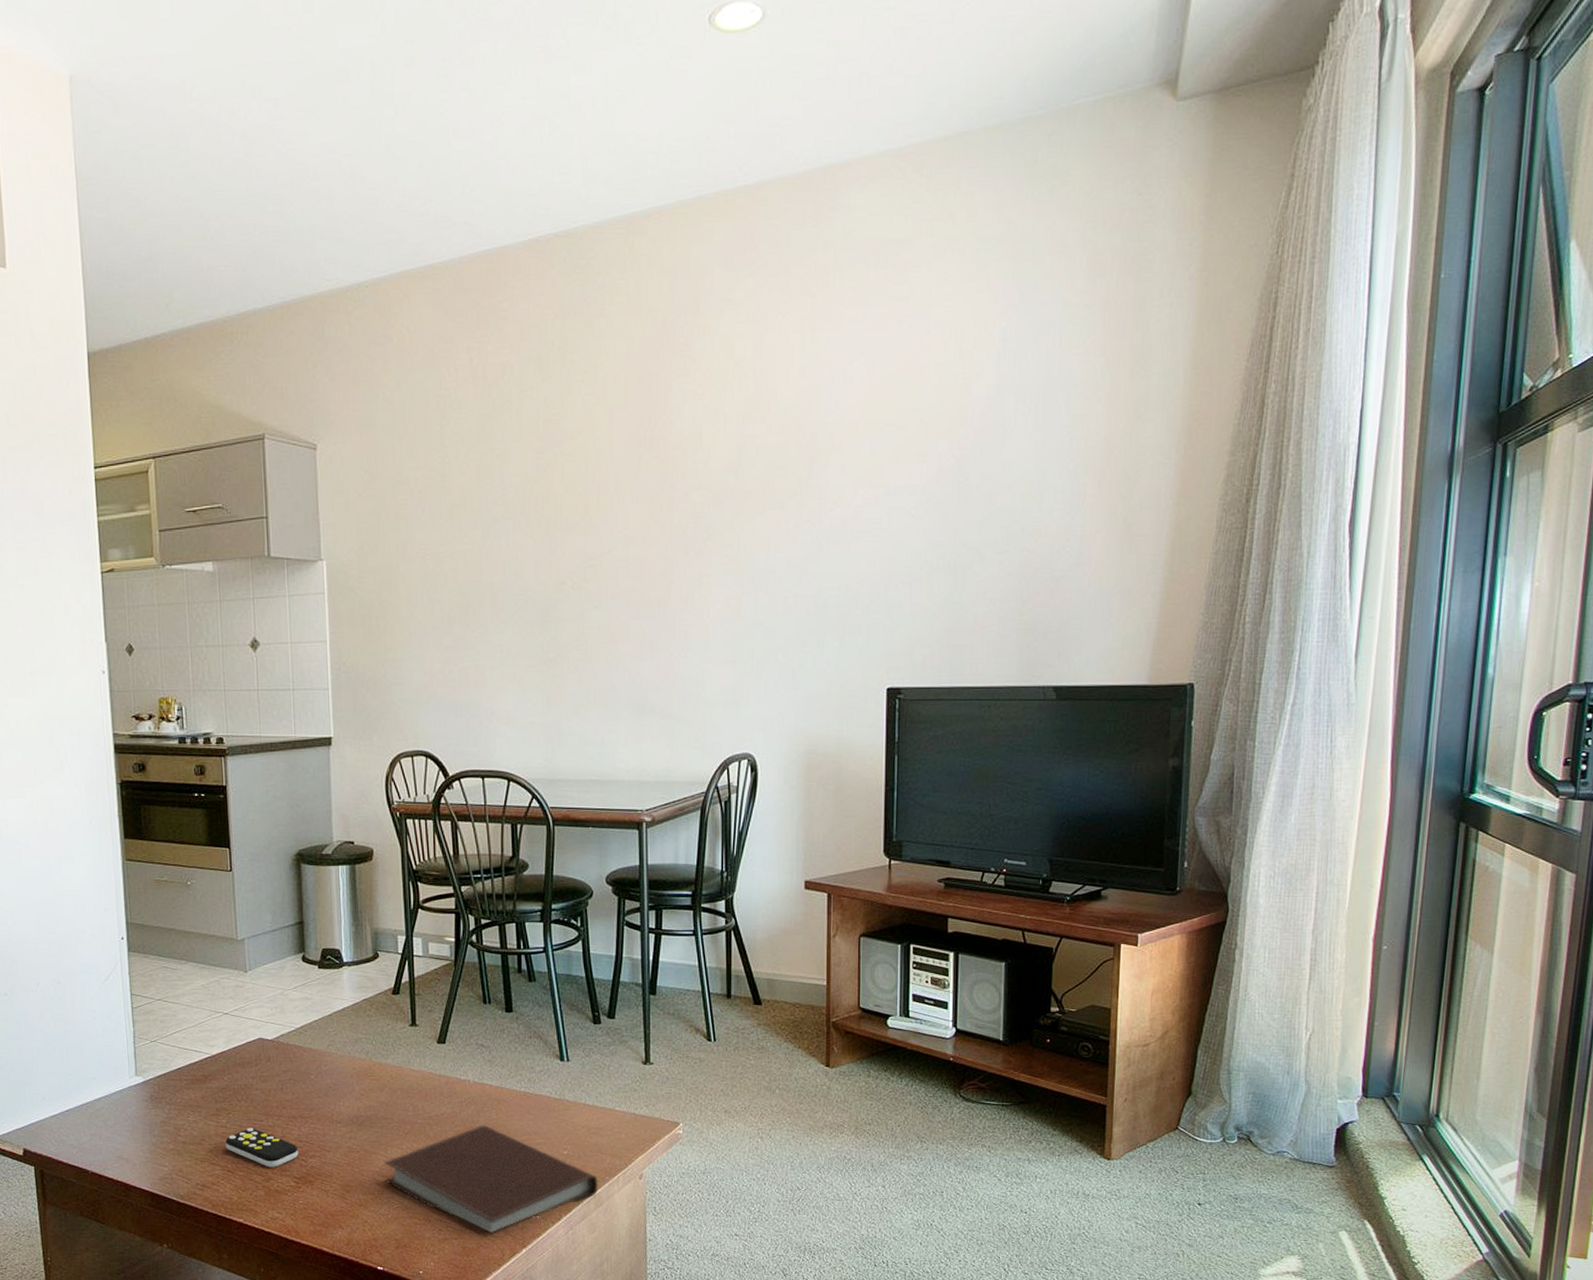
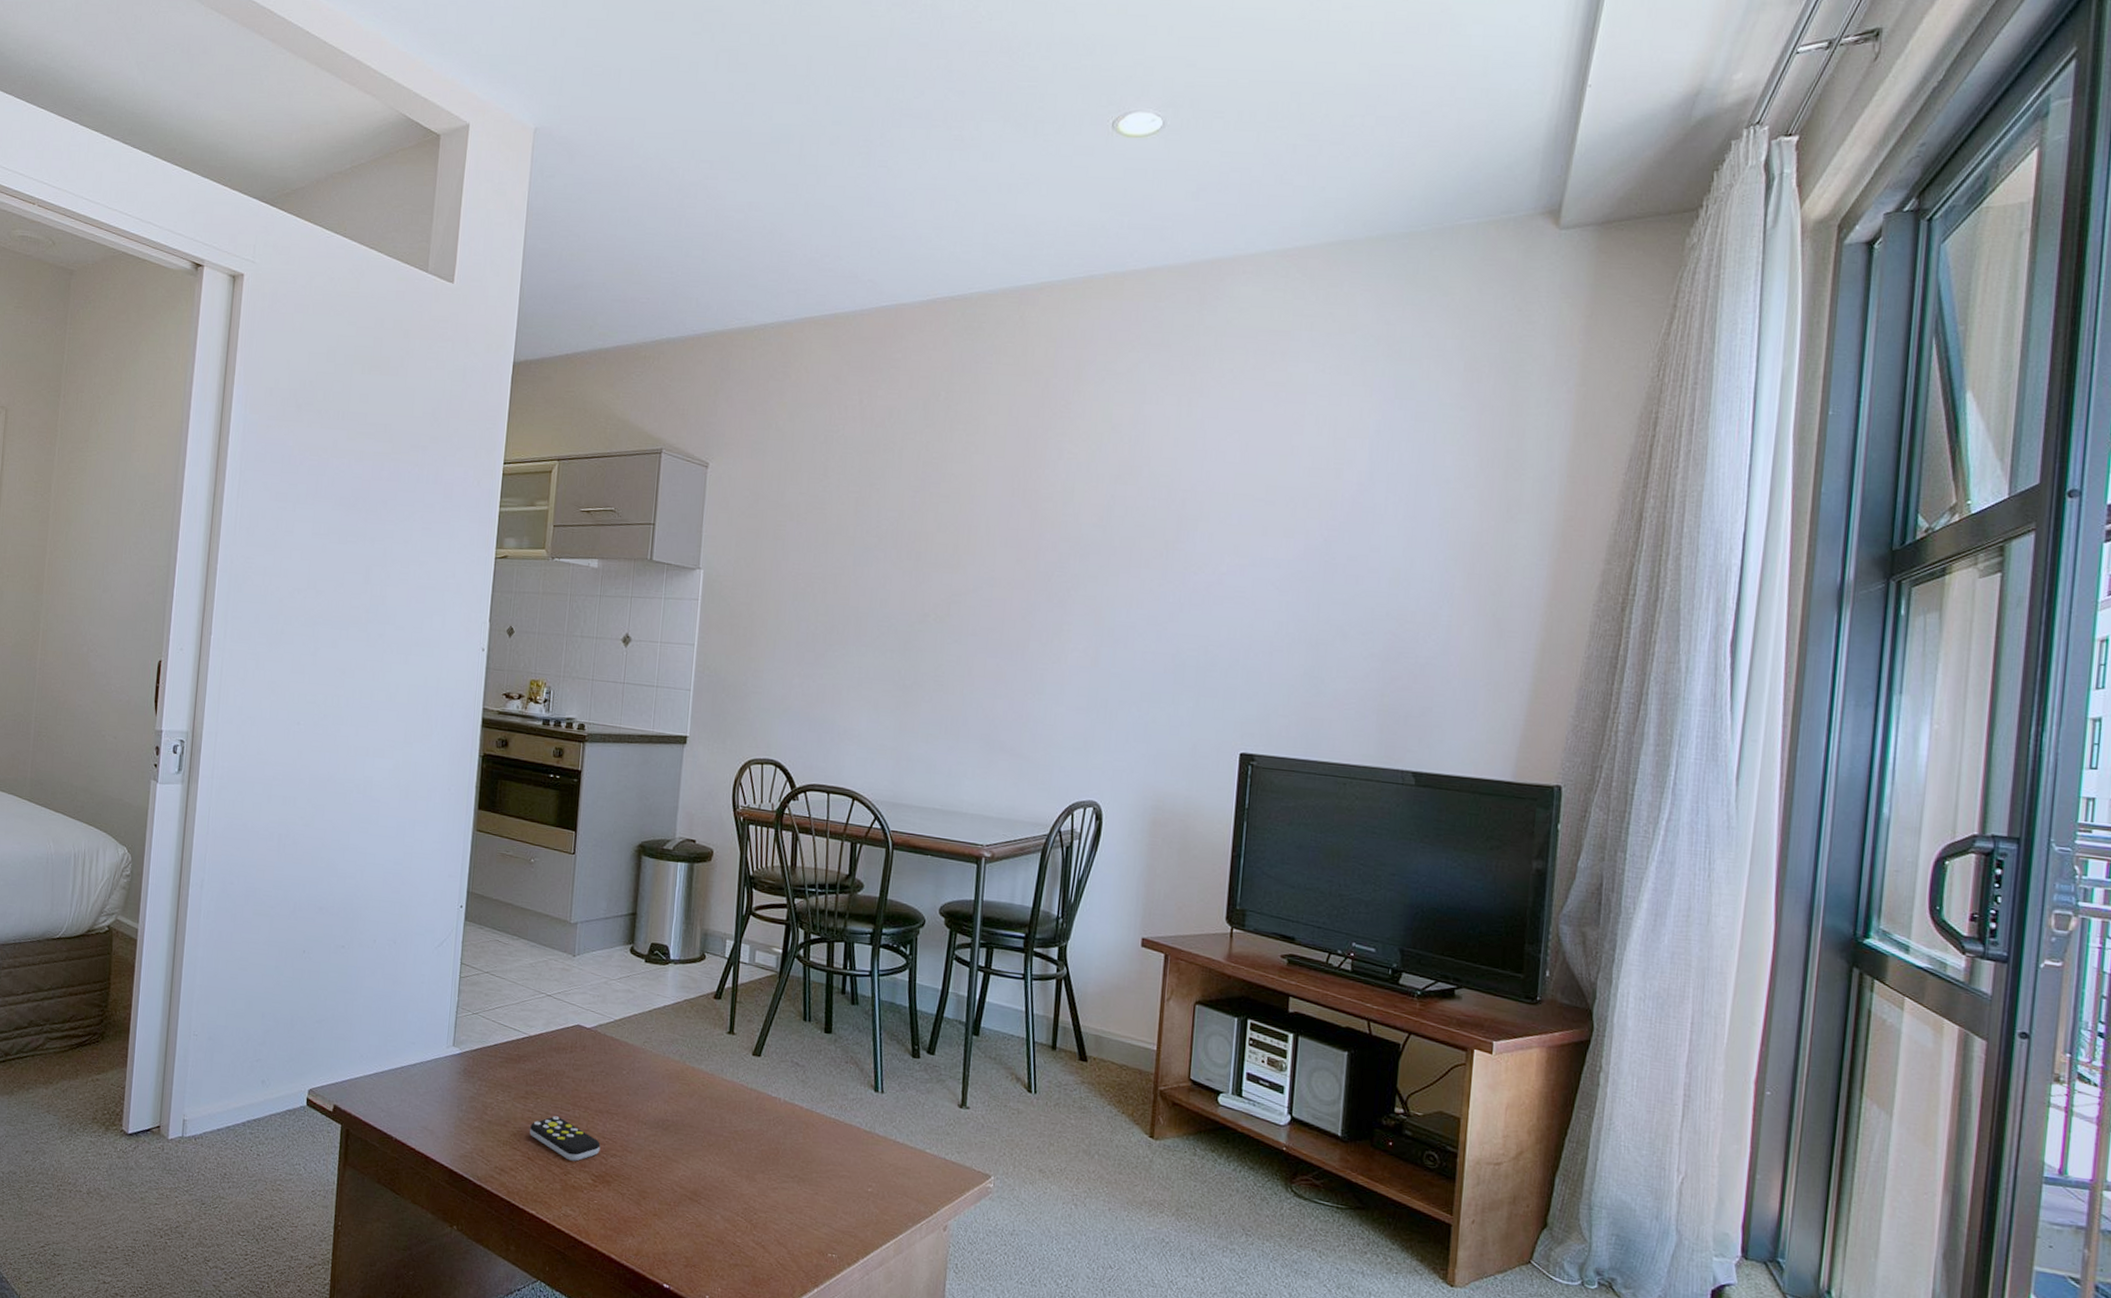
notebook: present [384,1125,599,1232] -> none [683,1148,901,1265]

